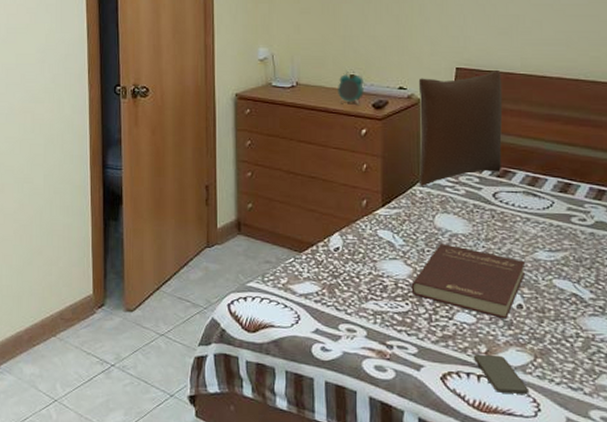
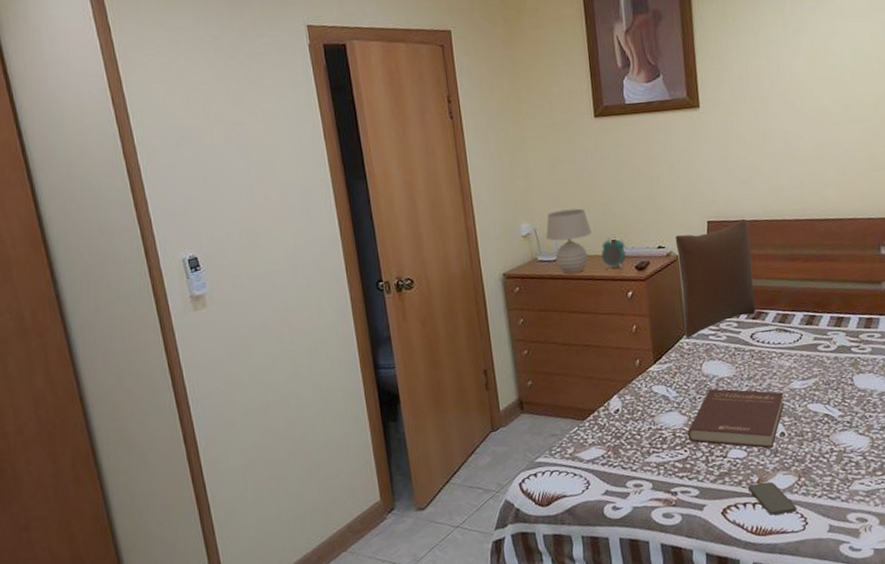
table lamp: none [283,39,330,104] -> present [546,208,591,275]

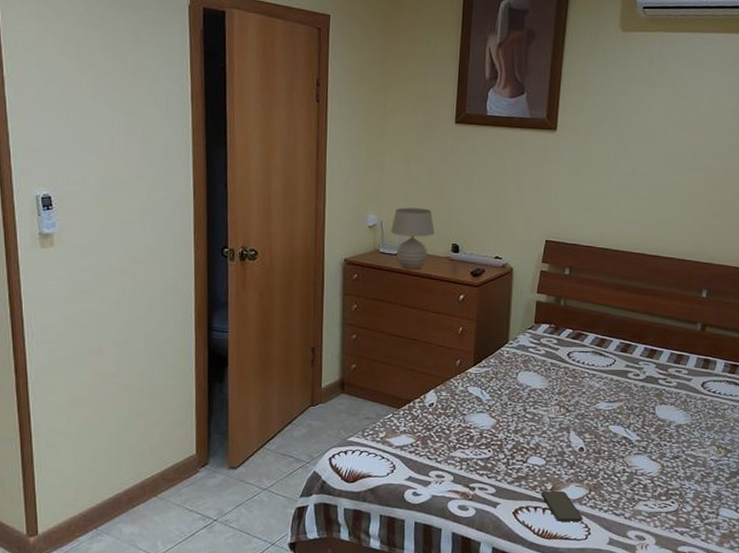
alarm clock: present [601,235,626,269] -> none [440,239,464,272]
pillow: present [675,218,755,338] -> none [507,243,583,347]
book: present [687,388,784,448] -> none [493,398,589,460]

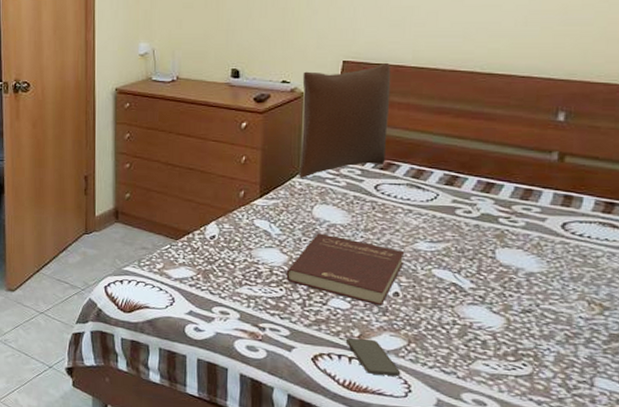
table lamp: present [391,207,435,270] -> none [164,33,212,98]
book: none [493,398,589,460] -> present [286,233,405,306]
pillow: none [507,243,583,347] -> present [299,62,391,178]

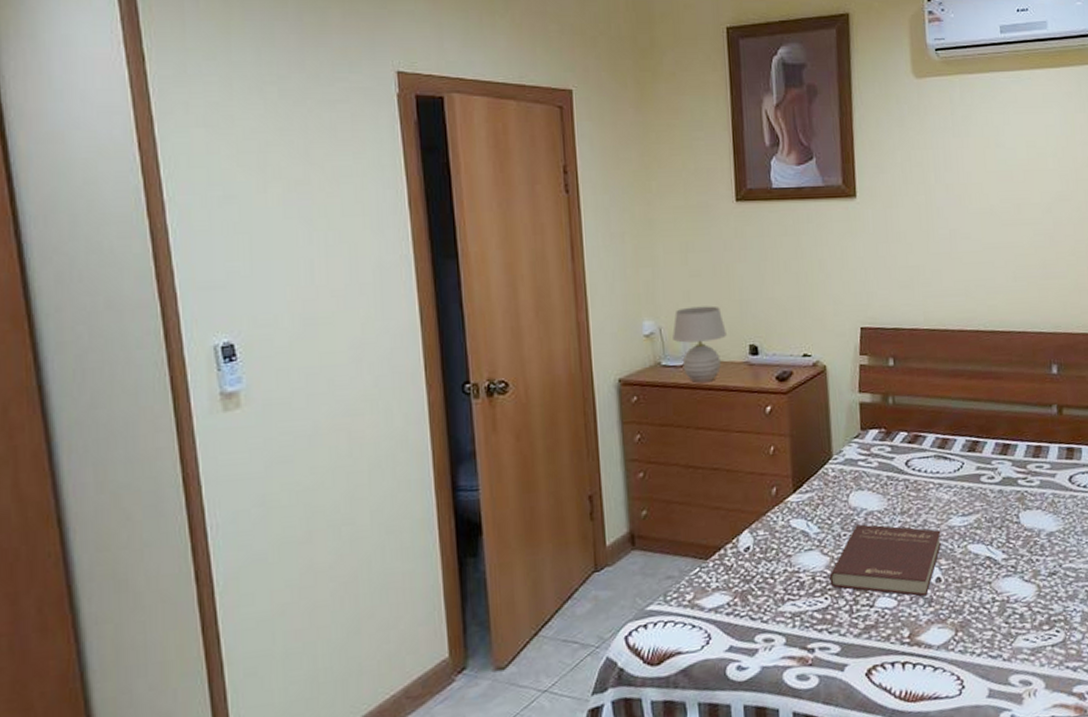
table lamp: none [164,33,212,98] -> present [672,306,726,384]
pillow: present [299,62,391,178] -> none [823,326,912,464]
smartphone: present [345,337,401,376] -> none [896,636,953,677]

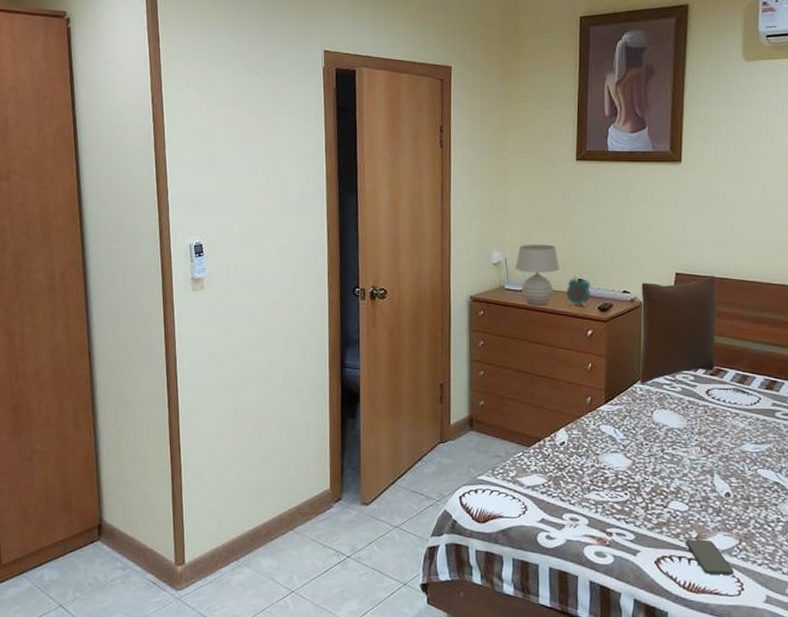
alarm clock: none [737,339,766,379] -> present [566,275,590,307]
pillow: none [823,326,912,464] -> present [640,275,717,384]
book: present [829,524,941,597] -> none [630,437,734,506]
smartphone: none [896,636,953,677] -> present [684,539,734,575]

